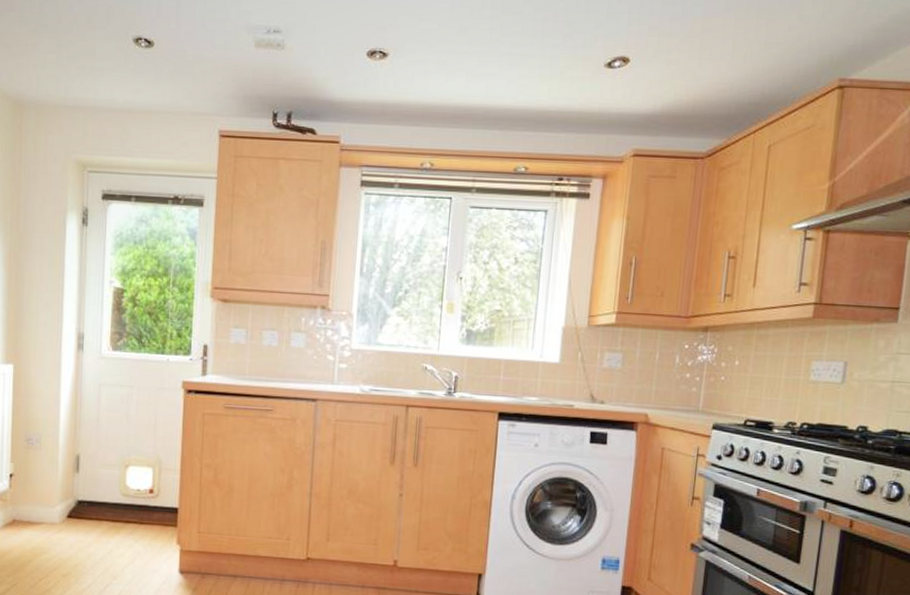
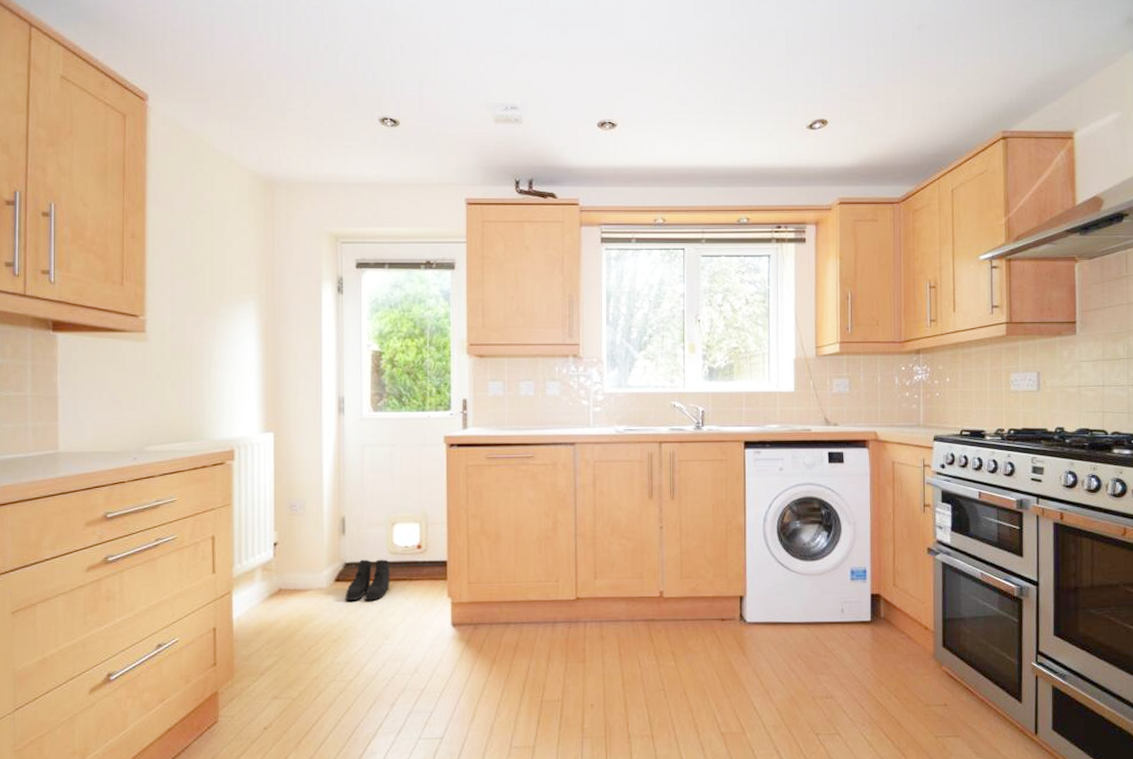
boots: none [76,498,122,540] -> present [345,559,390,601]

